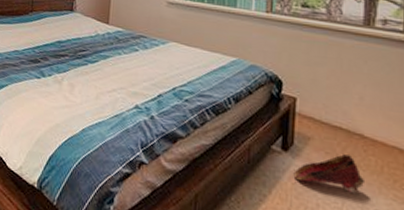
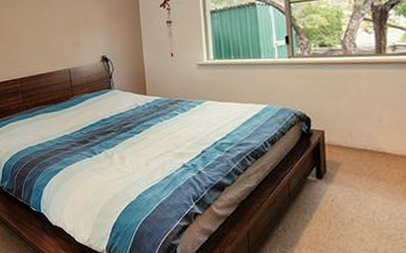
shoe: present [293,154,364,193] -> none [329,172,390,204]

